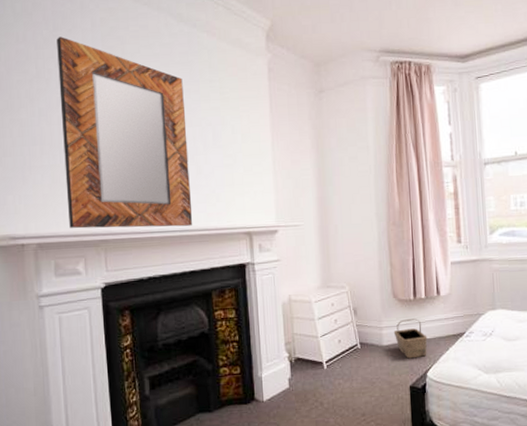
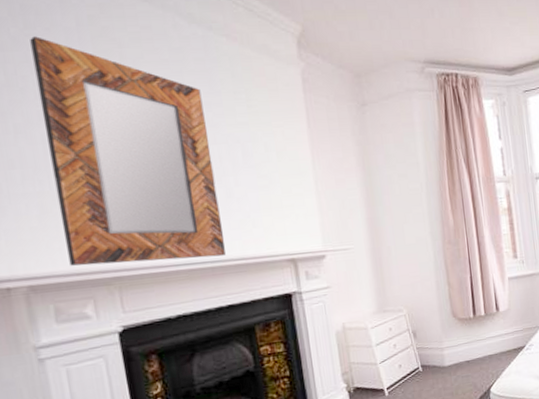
basket: present [393,318,428,359] -> none [455,336,490,377]

